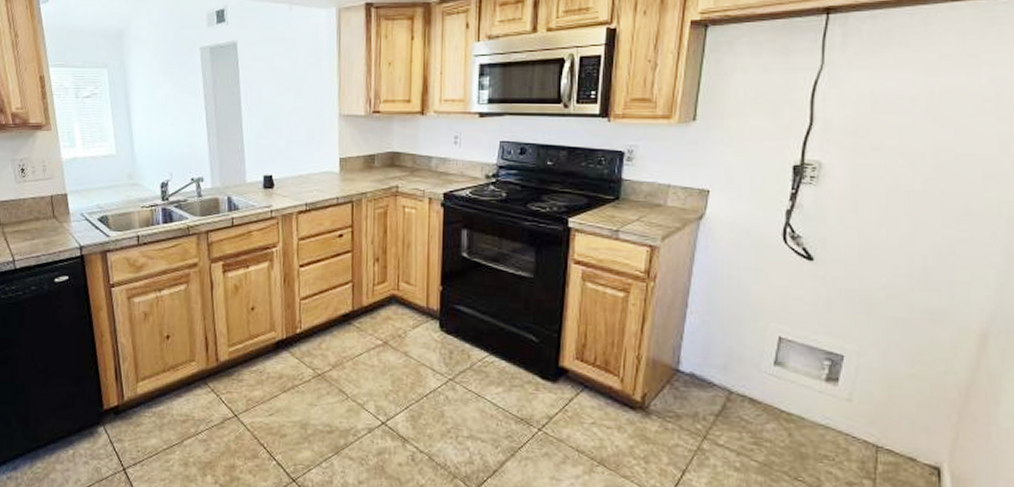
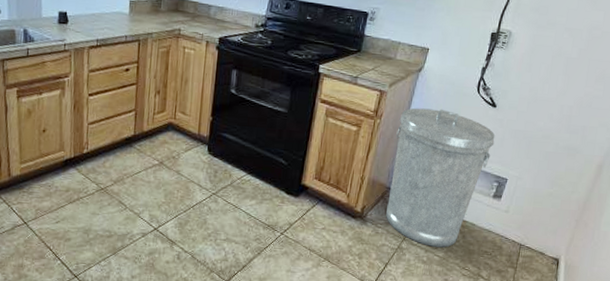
trash can: none [676,265,818,450] -> present [386,108,495,248]

